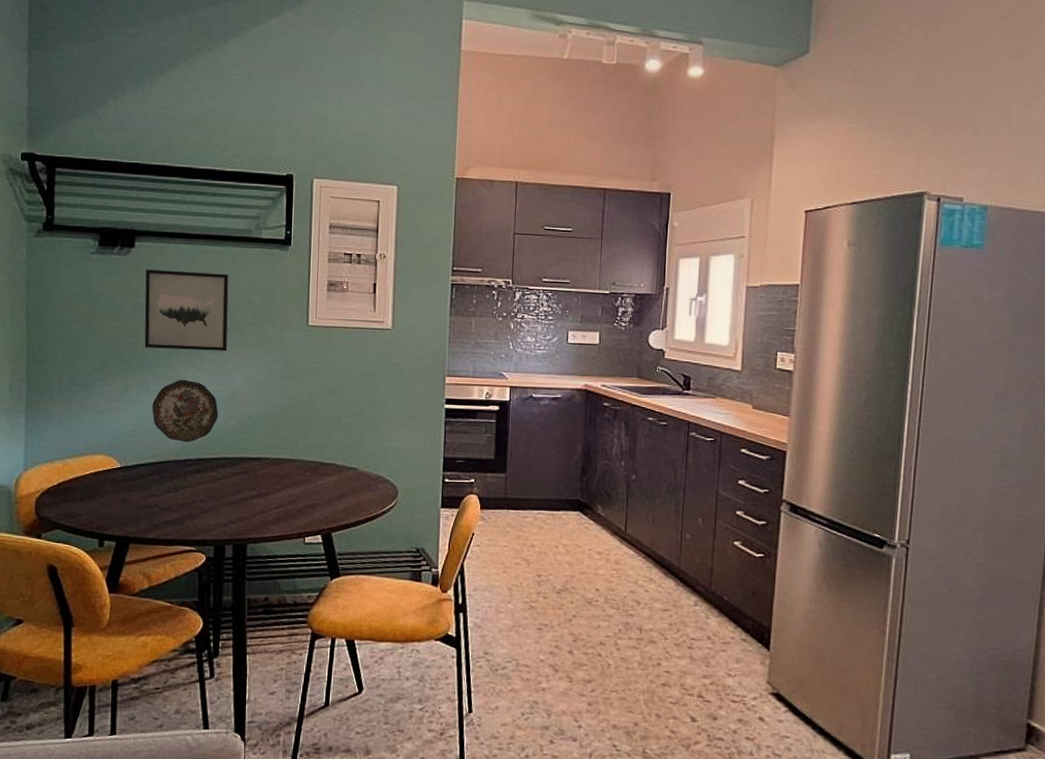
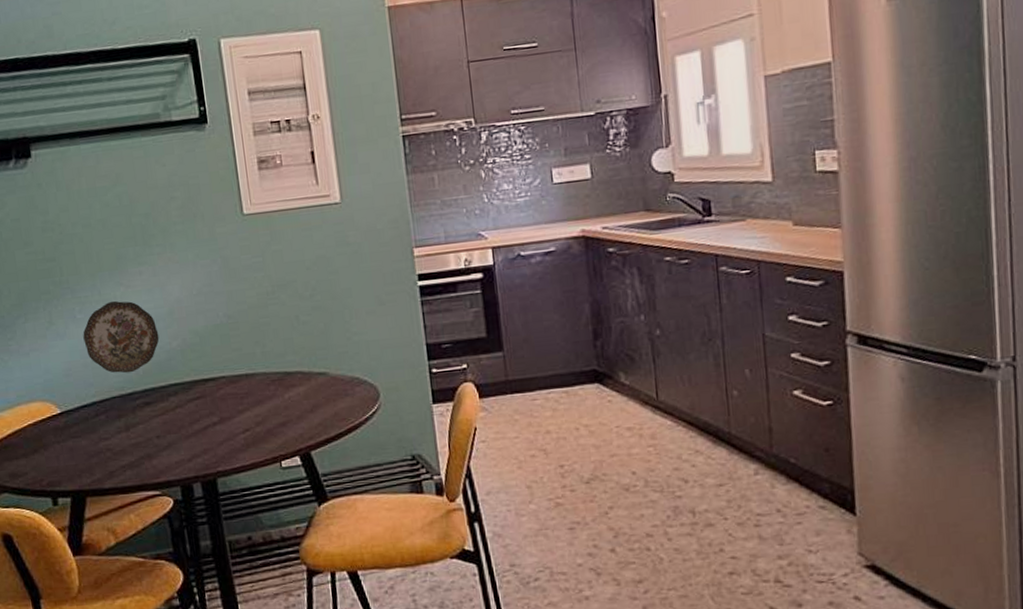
wall art: present [144,269,229,351] -> none [48,170,156,272]

